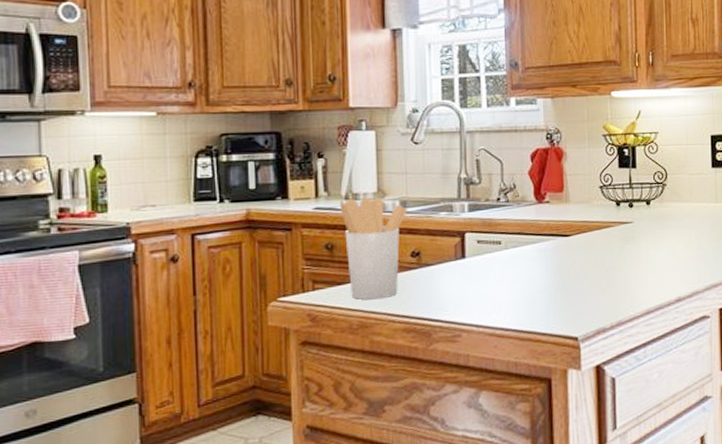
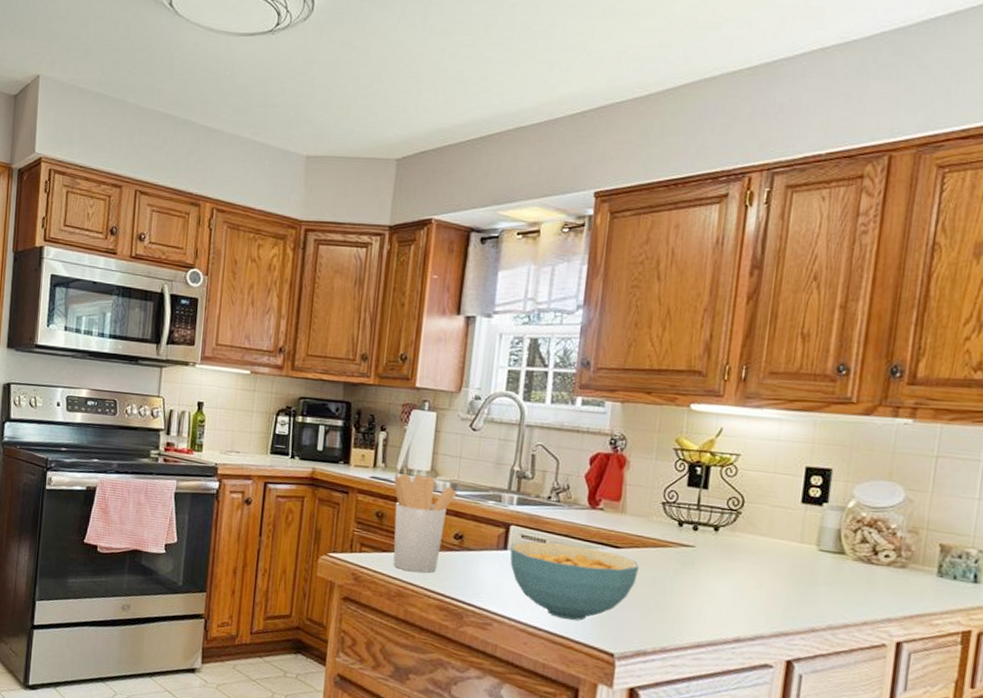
cereal bowl: none [468,240,588,315] -> present [510,541,639,621]

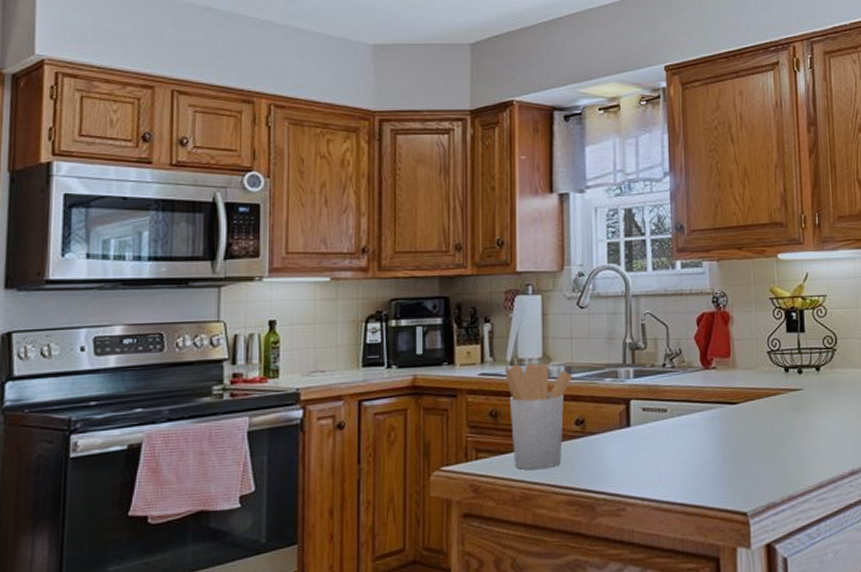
cereal bowl: present [510,541,639,621] -> none [633,408,757,487]

